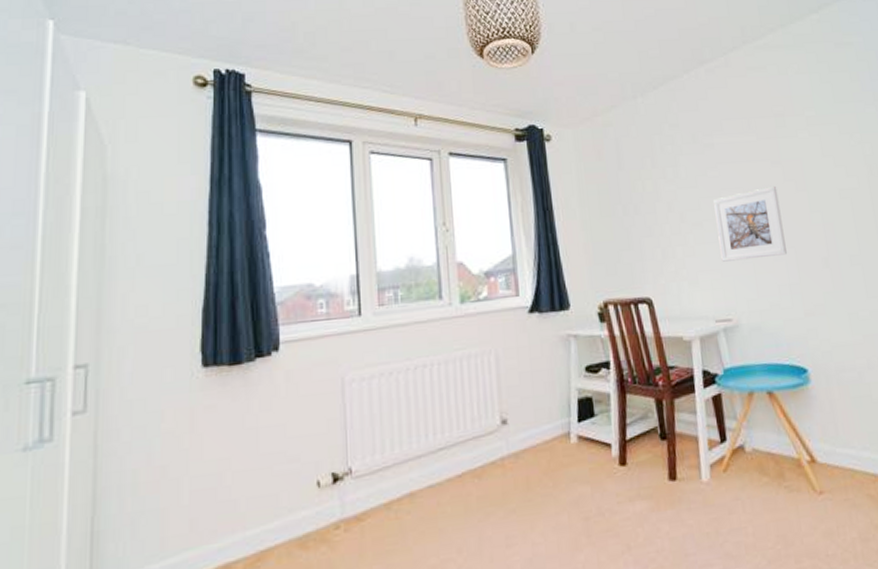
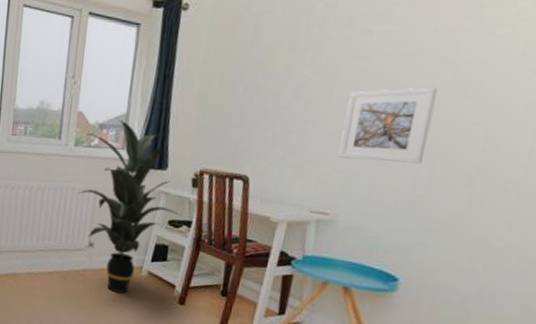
indoor plant: none [472,264,598,476] -> present [78,120,182,294]

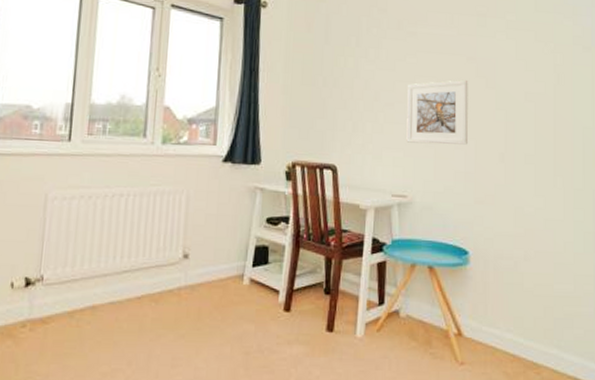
indoor plant: present [78,120,182,294] -> none [168,114,279,309]

